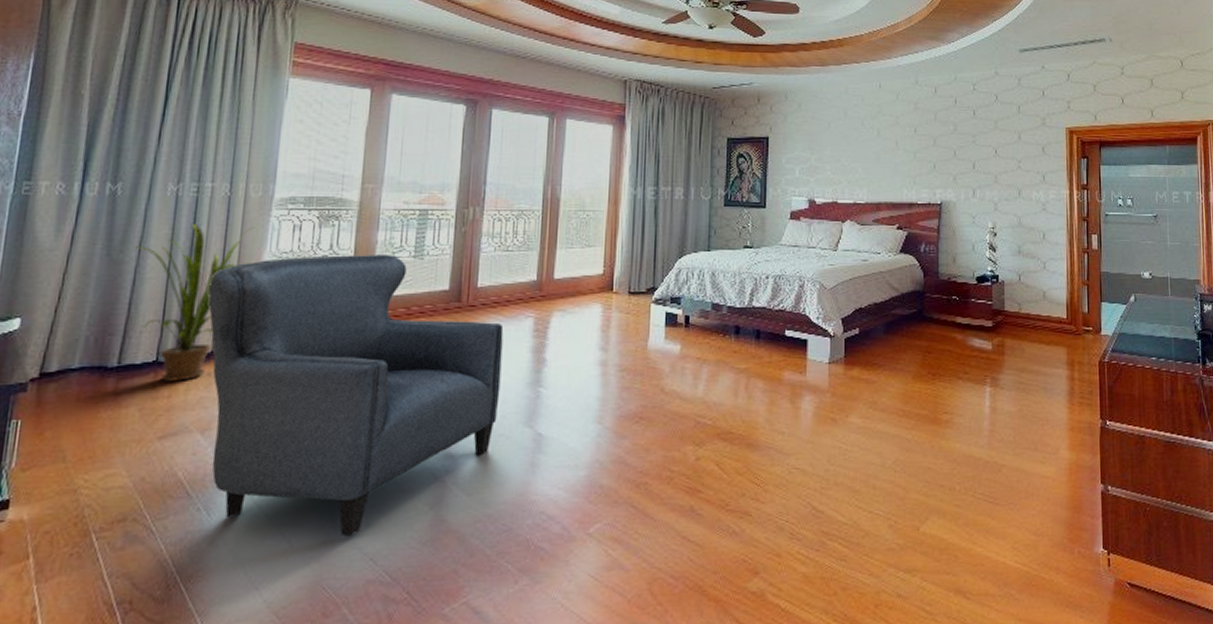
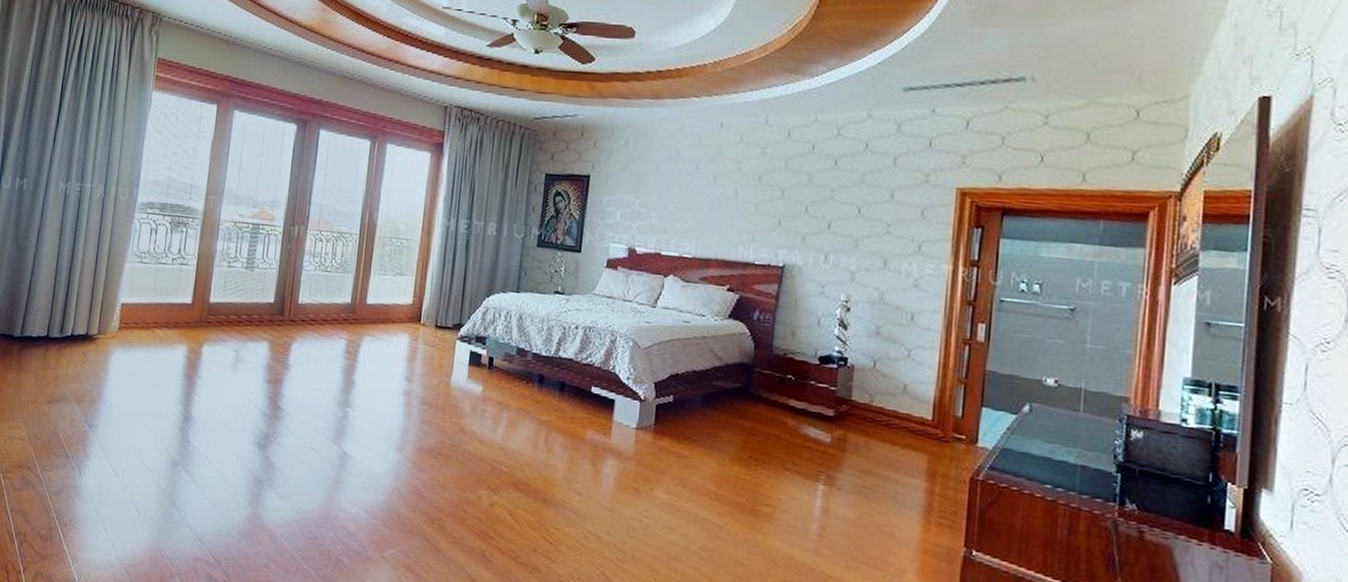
house plant: present [135,224,255,382] -> none [35,219,122,356]
armchair: present [208,253,504,537] -> none [84,257,319,516]

